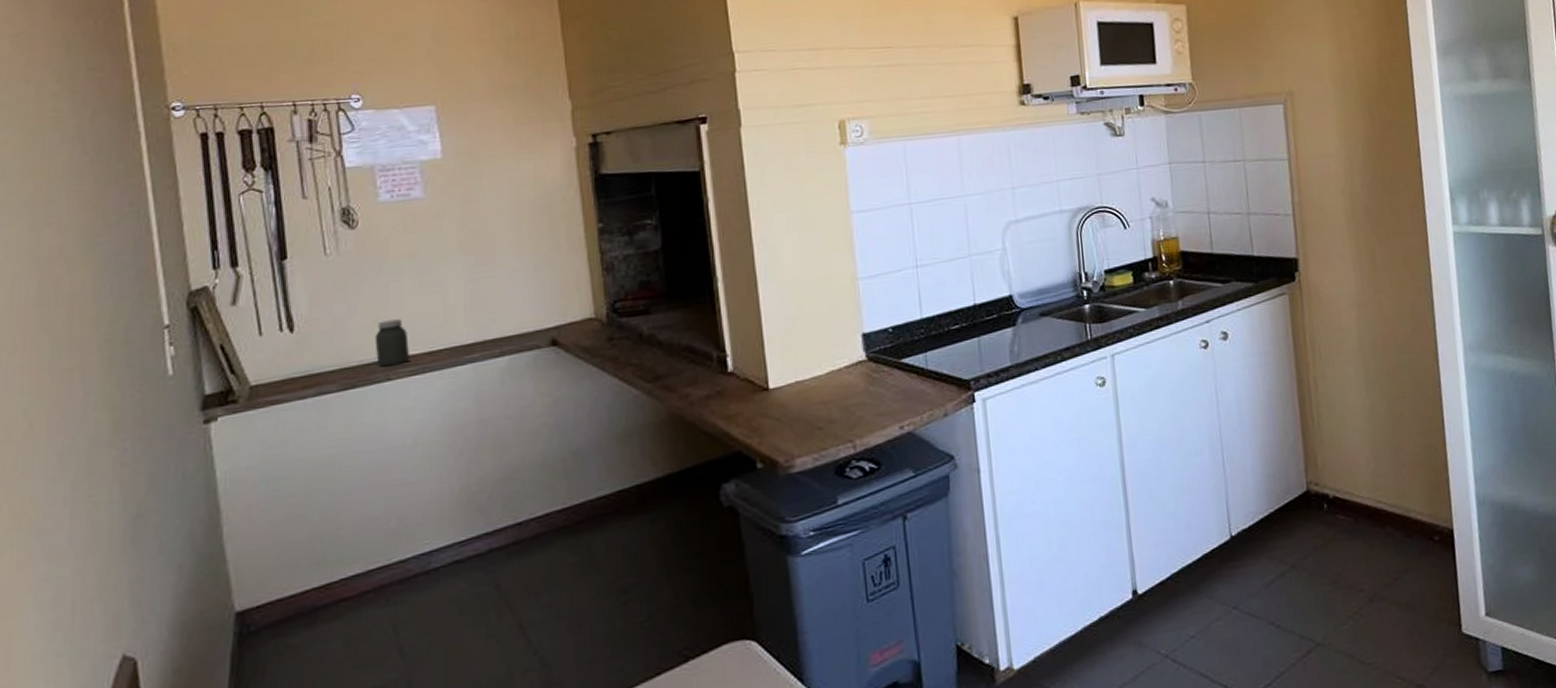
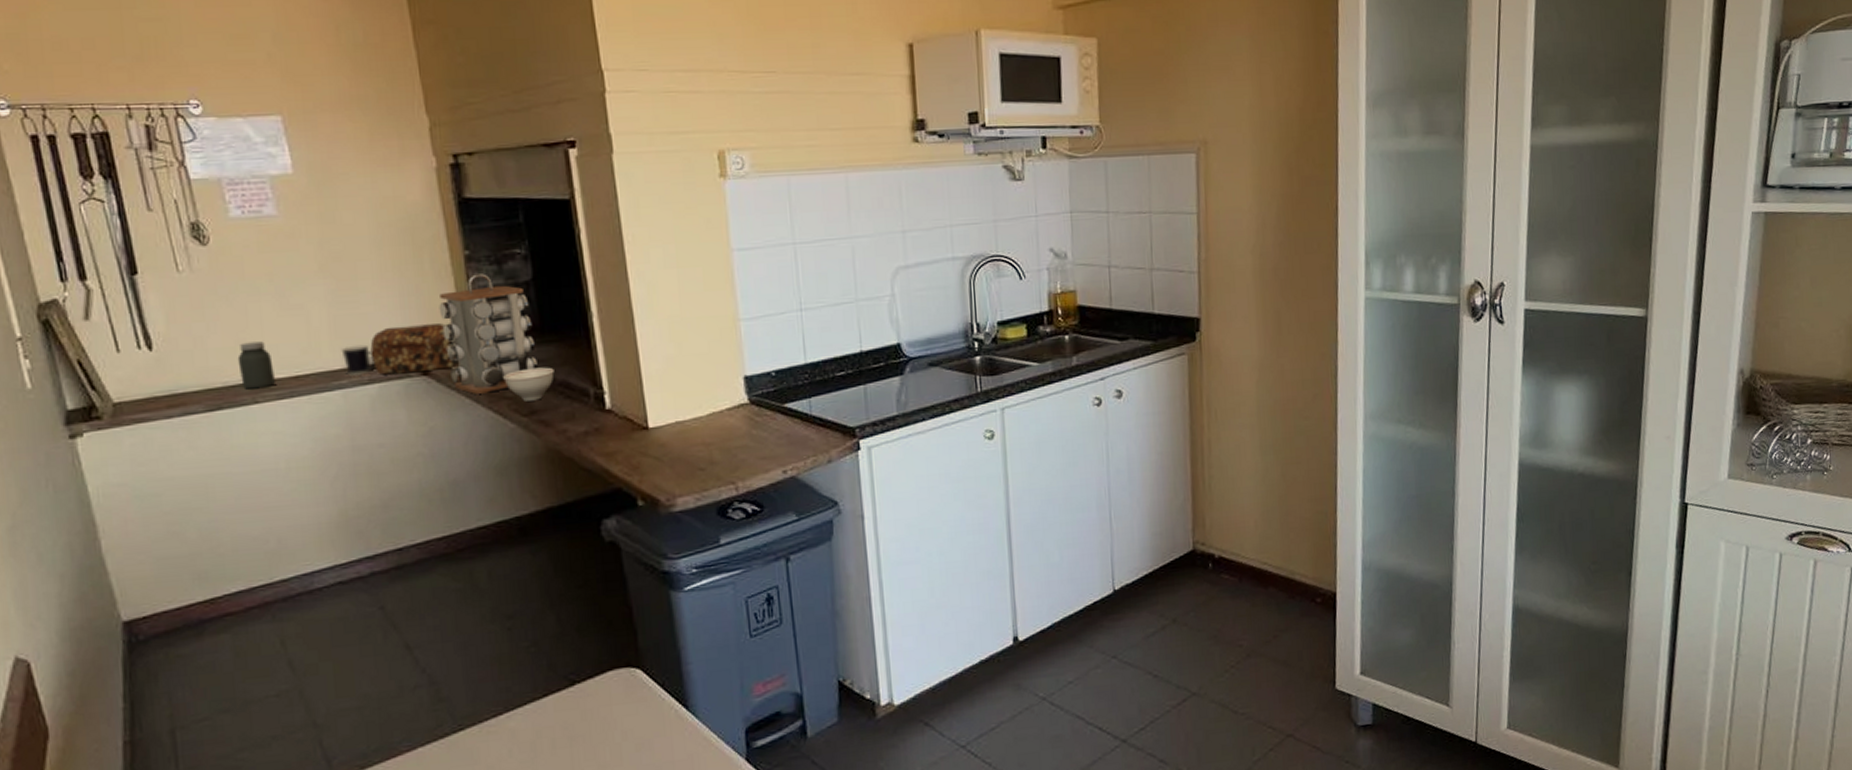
mug: none [475,318,507,350] -> present [341,344,375,377]
bread loaf: none [503,294,587,348] -> present [370,323,459,375]
spice rack: none [571,244,665,362] -> present [439,273,539,394]
bowl: none [630,332,679,368] -> present [503,367,555,401]

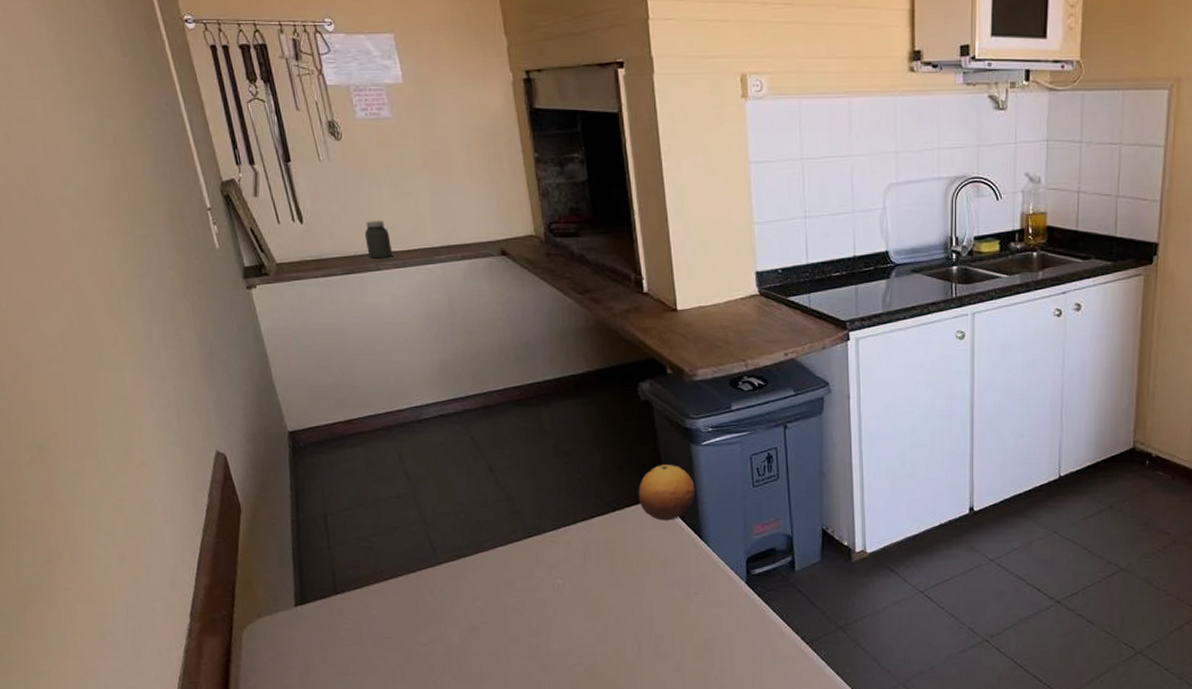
mug: present [341,344,375,377] -> none [440,227,466,254]
bread loaf: present [370,323,459,375] -> none [462,213,530,253]
spice rack: present [439,273,539,394] -> none [514,173,592,273]
bowl: present [503,367,555,401] -> none [564,254,604,282]
fruit: none [604,619,678,691] -> present [638,465,695,521]

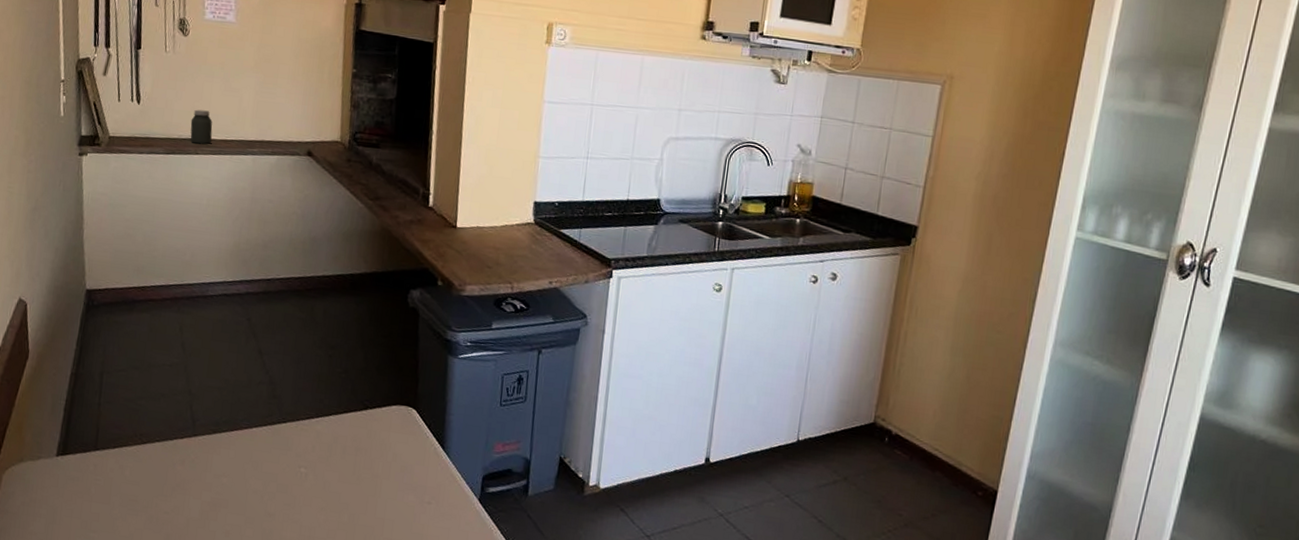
fruit: present [638,465,695,521] -> none [391,371,446,427]

